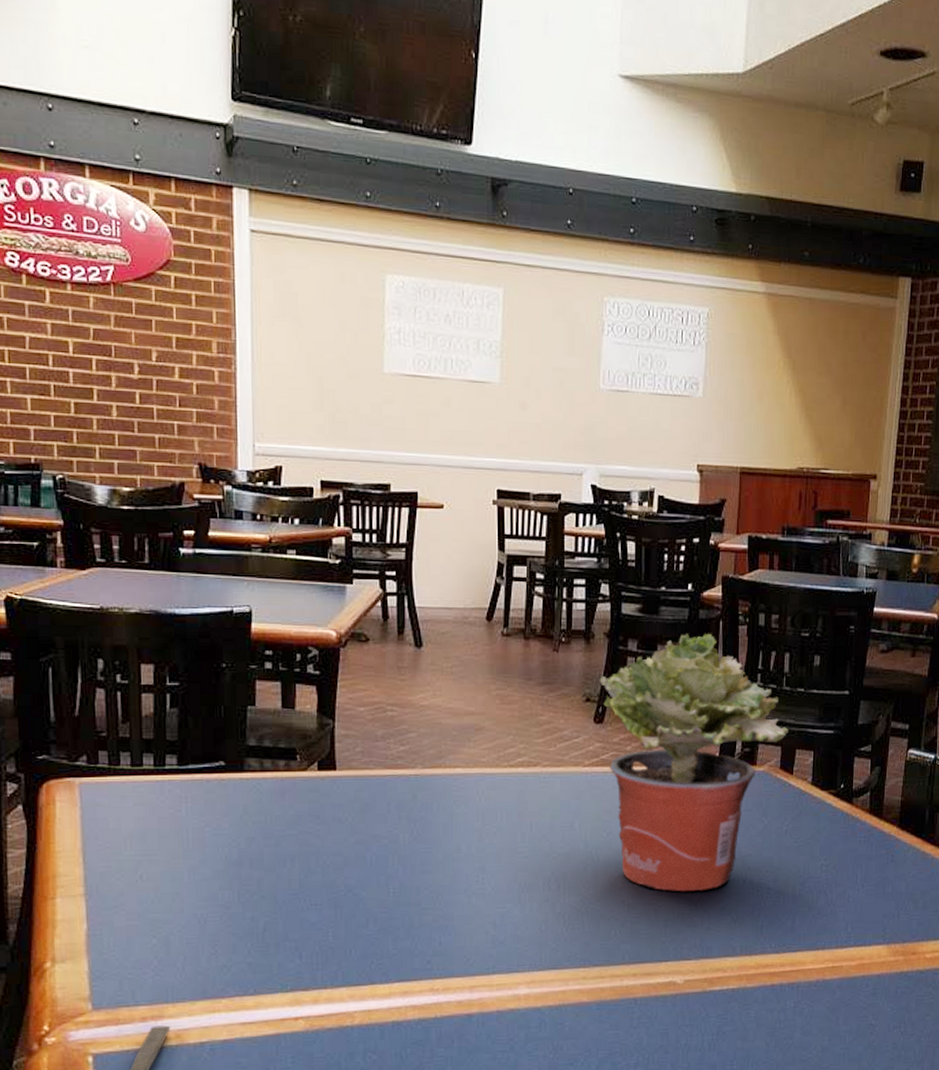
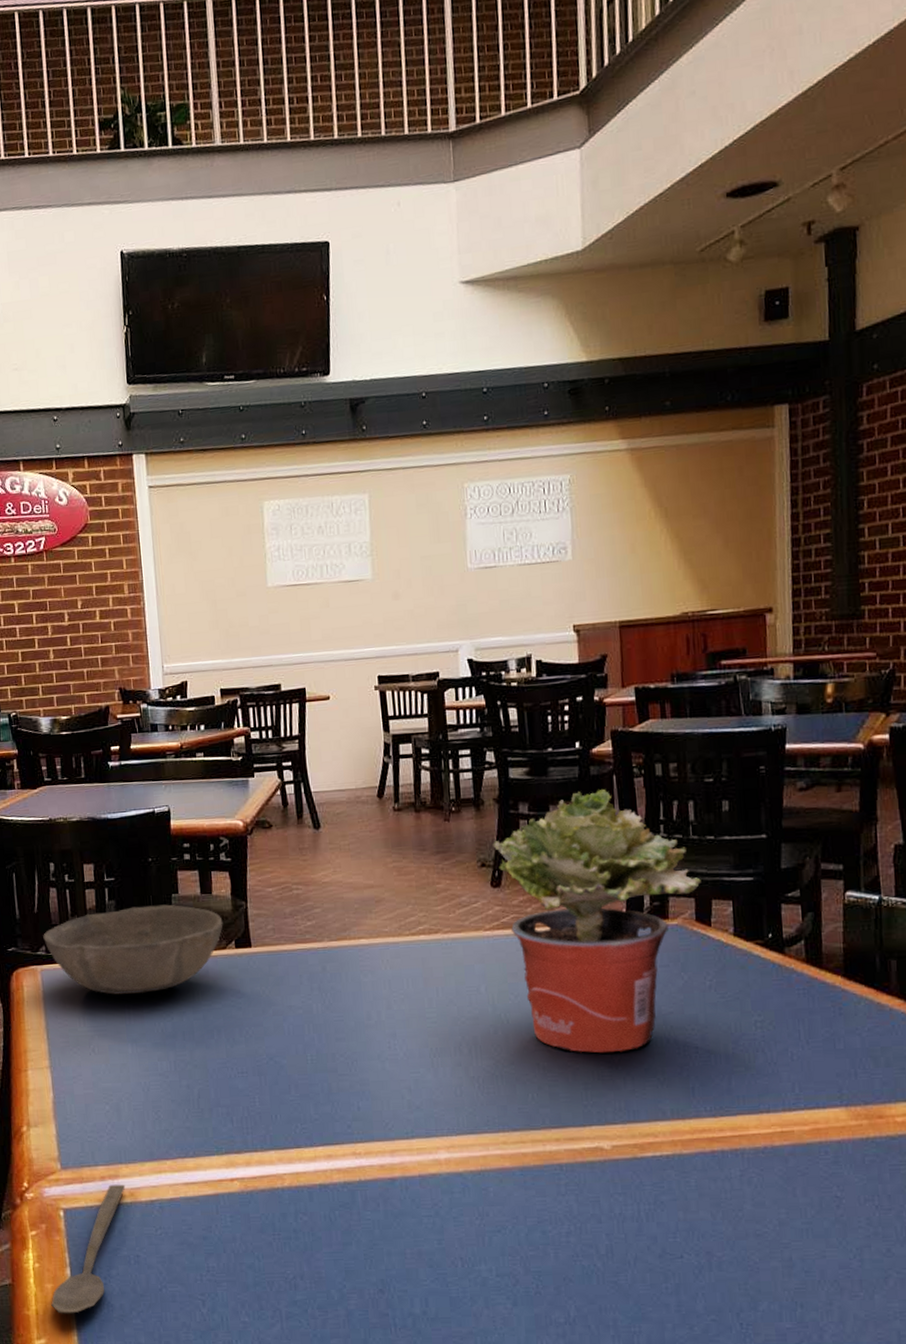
bowl: none [84,717,306,816] -> present [43,904,223,995]

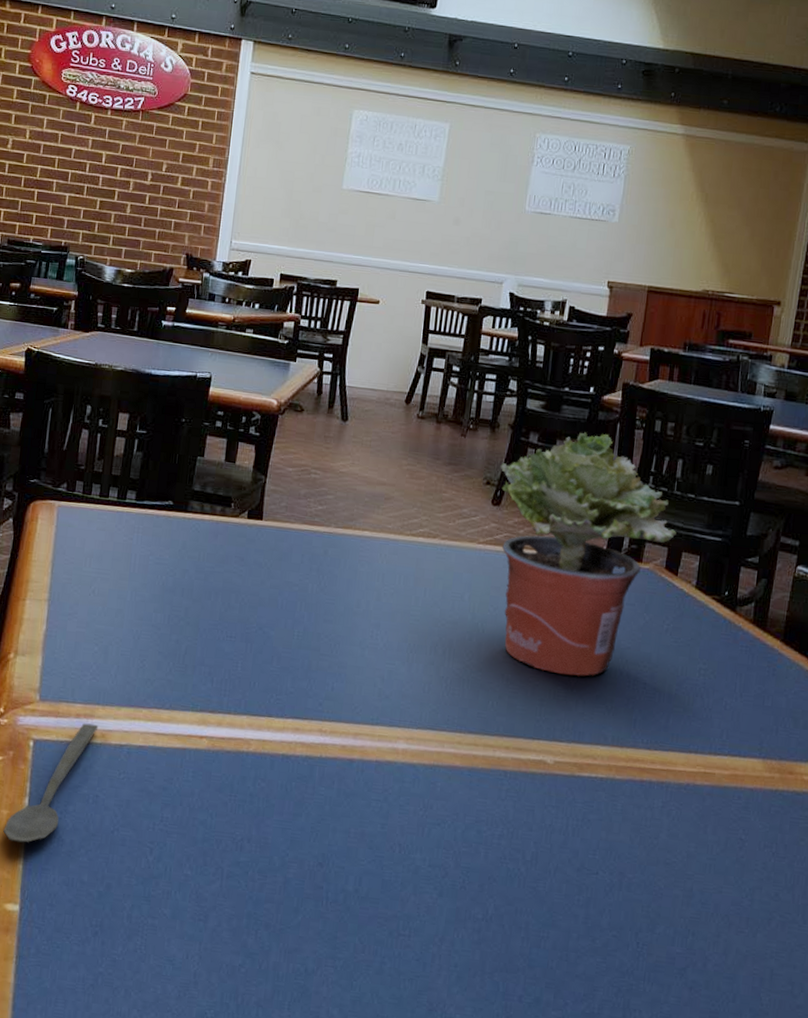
bowl: present [43,904,223,995] -> none [66,461,241,546]

